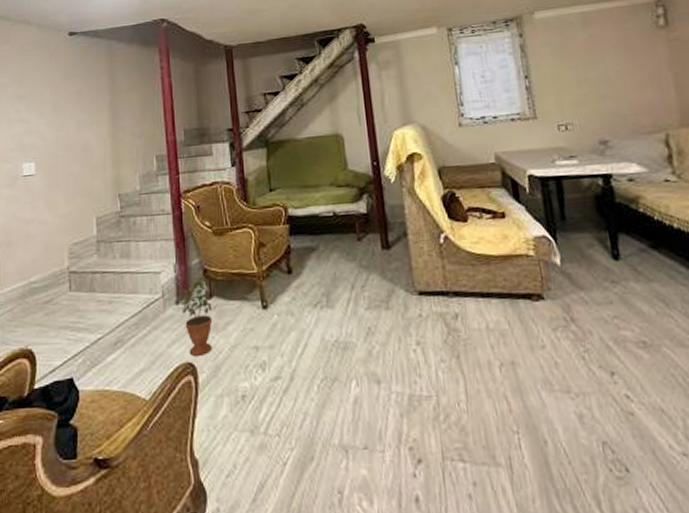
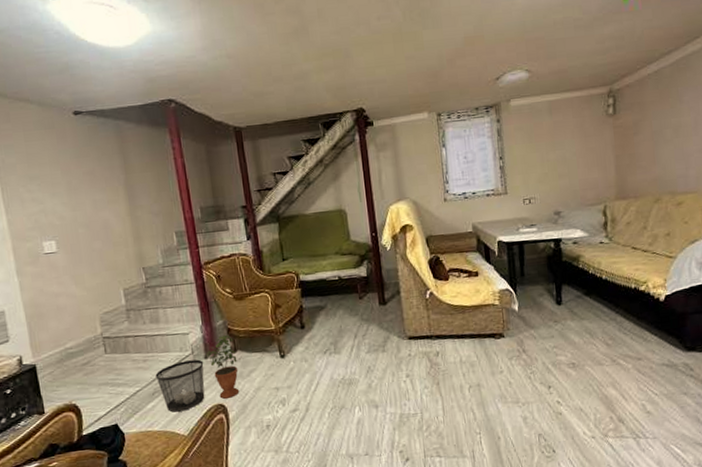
waste bin: none [120,304,174,369] -> present [155,359,205,413]

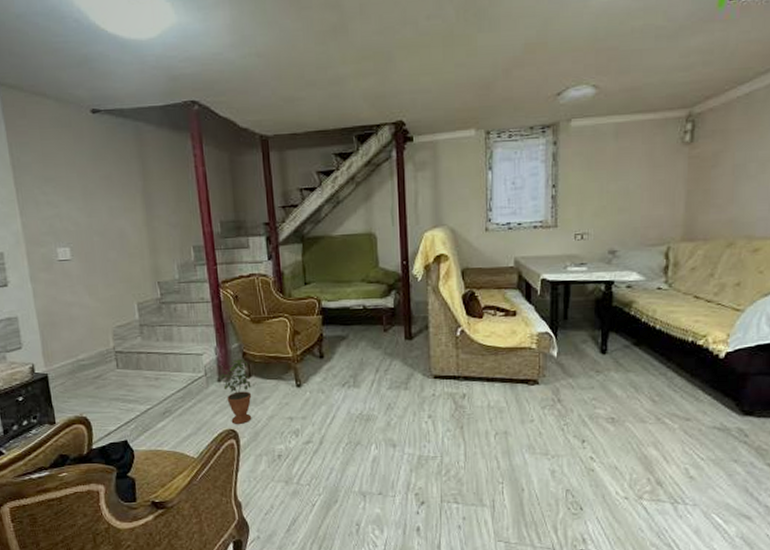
waste bin: present [155,359,205,413] -> none [167,382,217,434]

